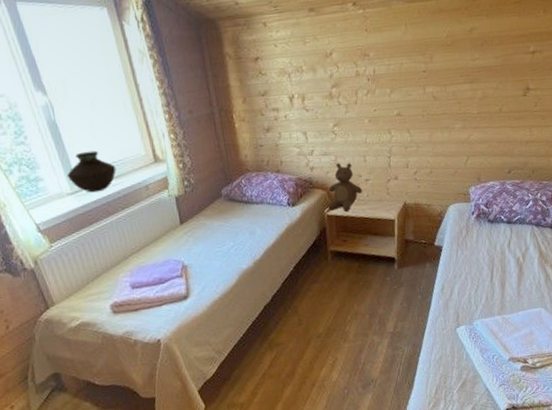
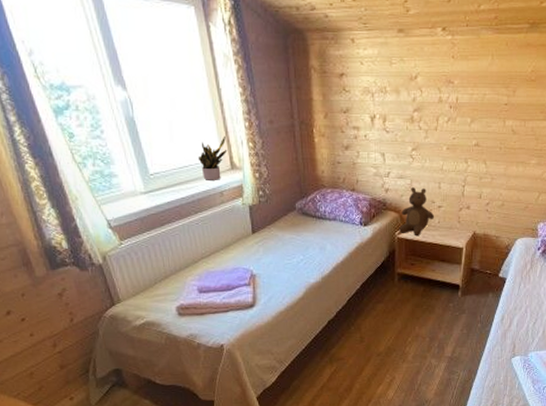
vase: present [66,150,117,193] -> none [141,151,192,194]
potted plant: none [121,130,150,176] -> present [197,135,228,180]

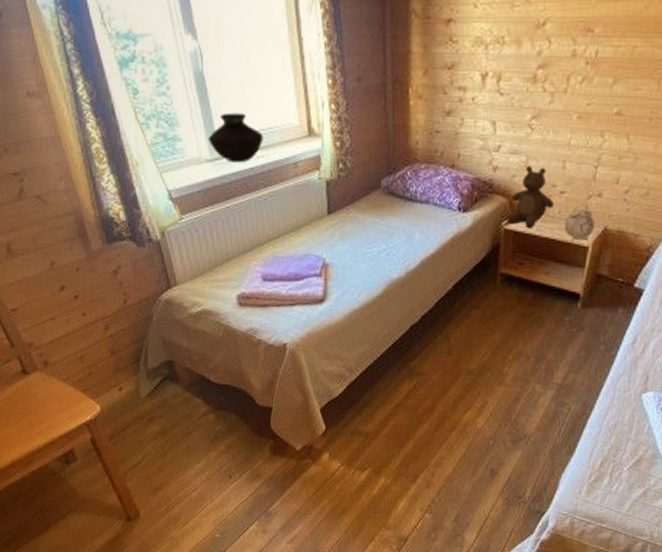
vase: none [141,151,192,194] -> present [207,112,264,163]
potted plant: present [197,135,228,180] -> none [271,95,306,149]
alarm clock: none [443,215,467,243] -> present [564,204,596,240]

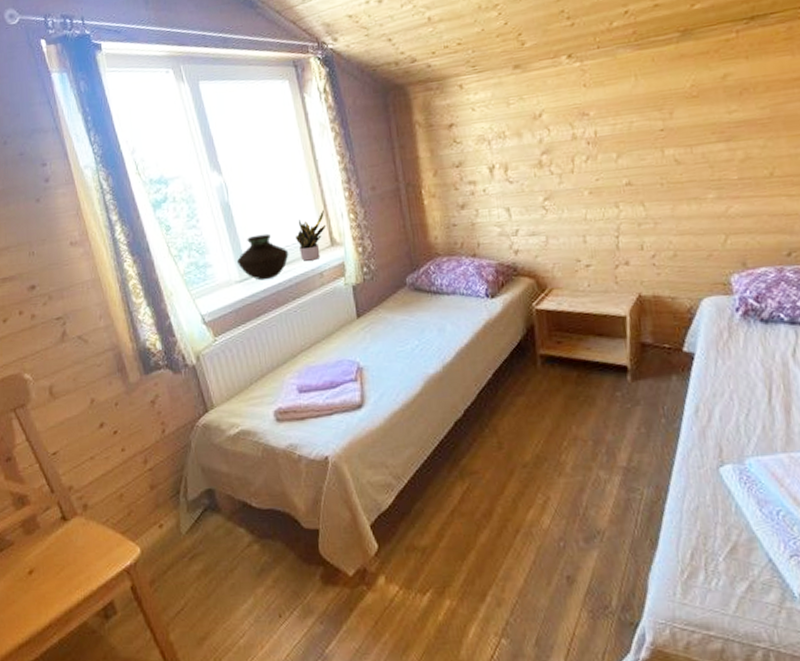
potted plant: none [271,95,306,149] -> present [294,209,327,261]
teddy bear: present [507,166,555,228] -> none [536,245,583,305]
alarm clock: present [564,204,596,240] -> none [596,274,629,311]

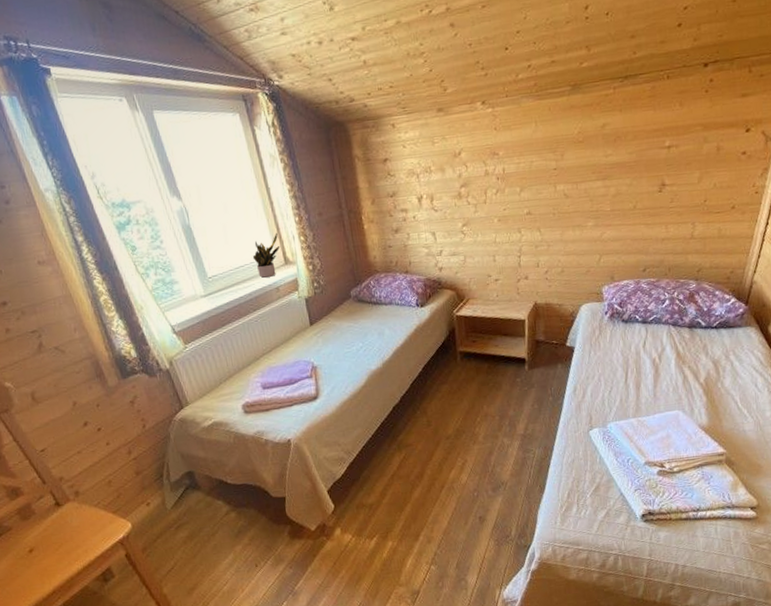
vase: present [236,233,289,281] -> none [200,253,248,295]

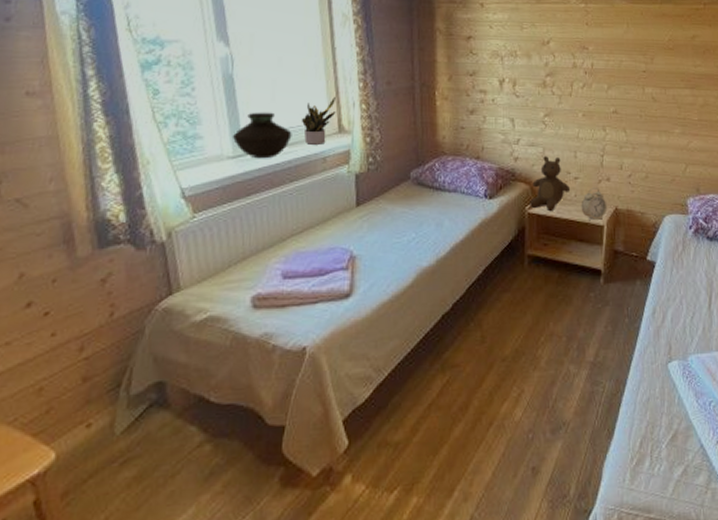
vase: none [200,253,248,295] -> present [232,112,292,159]
teddy bear: none [457,263,493,312] -> present [530,156,571,210]
alarm clock: none [503,286,528,316] -> present [581,188,608,220]

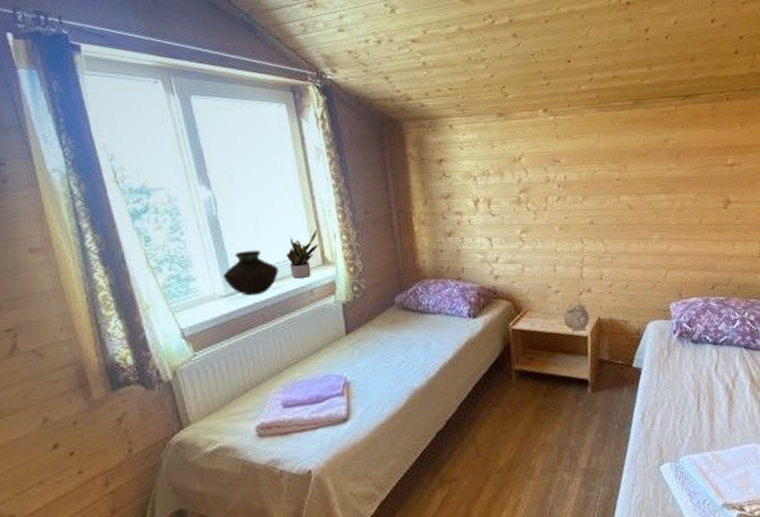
teddy bear: present [530,156,571,210] -> none [513,272,553,325]

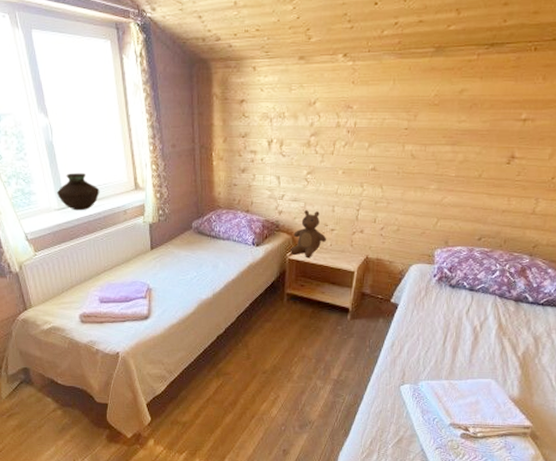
potted plant: present [285,229,319,278] -> none [106,158,133,199]
teddy bear: none [513,272,553,325] -> present [290,210,327,257]
alarm clock: present [563,300,590,332] -> none [335,239,359,266]

